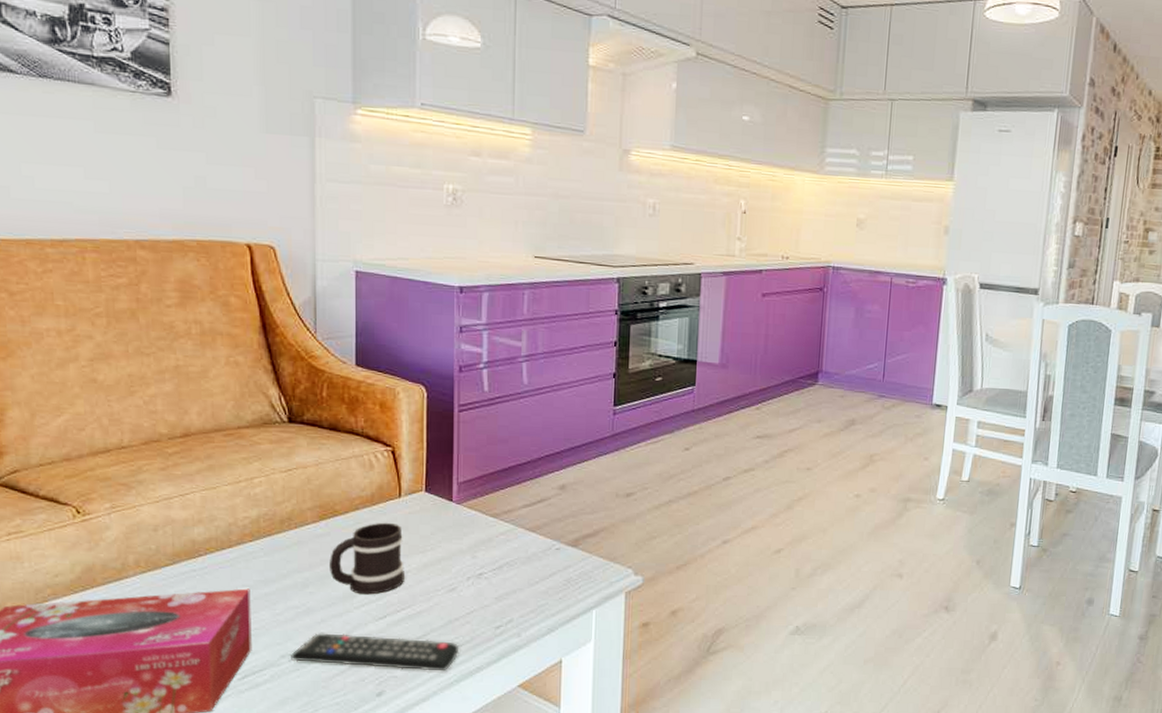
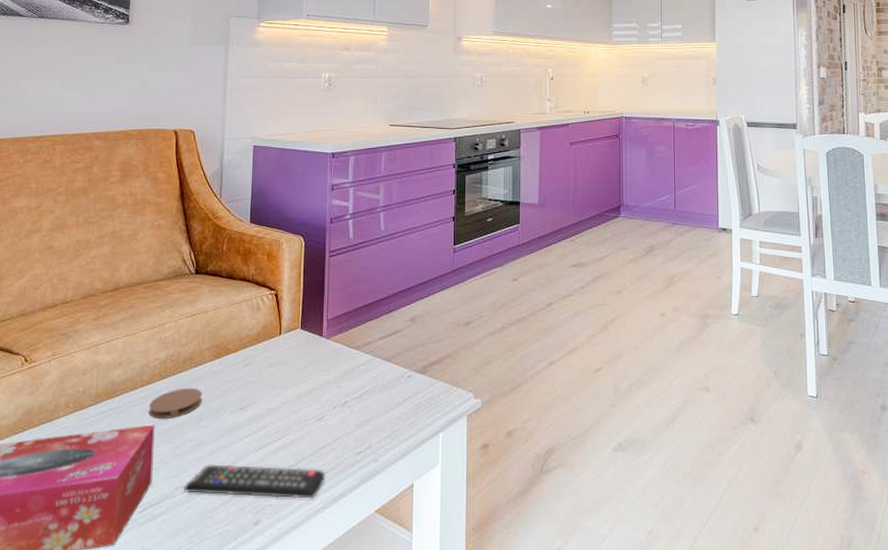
coaster: none [241,550,307,583] -> present [149,388,203,418]
mug: present [328,522,404,595] -> none [220,358,282,426]

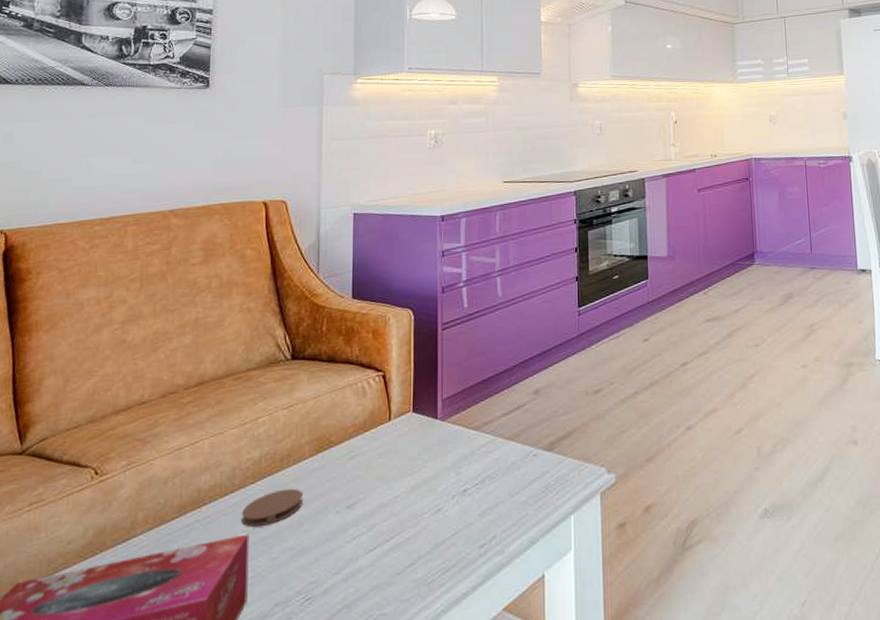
remote control: present [183,464,325,499] -> none [283,567,446,610]

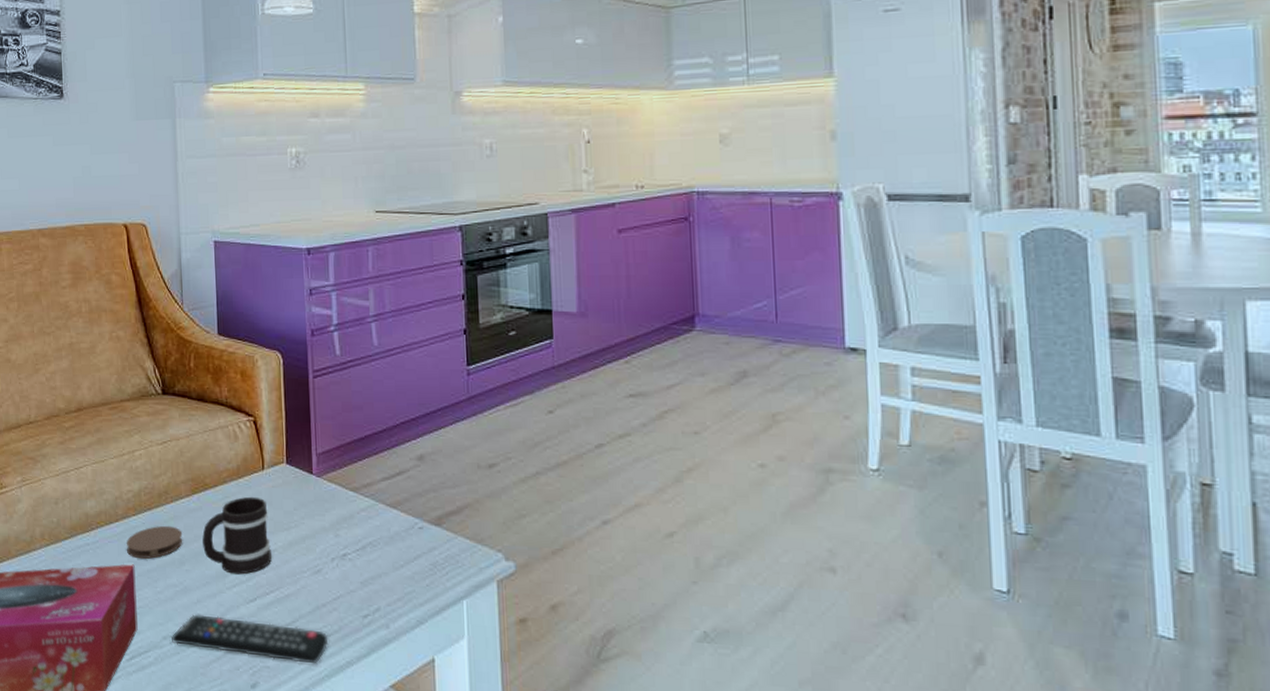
remote control: none [283,567,446,610] -> present [170,614,329,664]
mug: none [323,447,393,527] -> present [201,496,272,575]

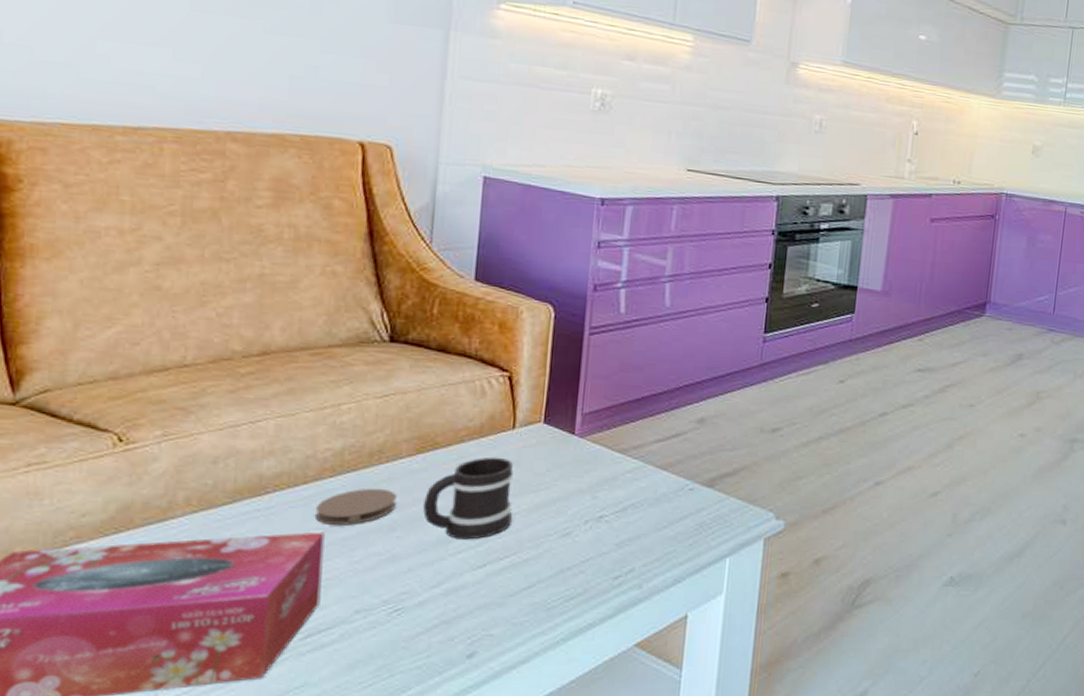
remote control: present [170,614,329,664] -> none [365,584,569,629]

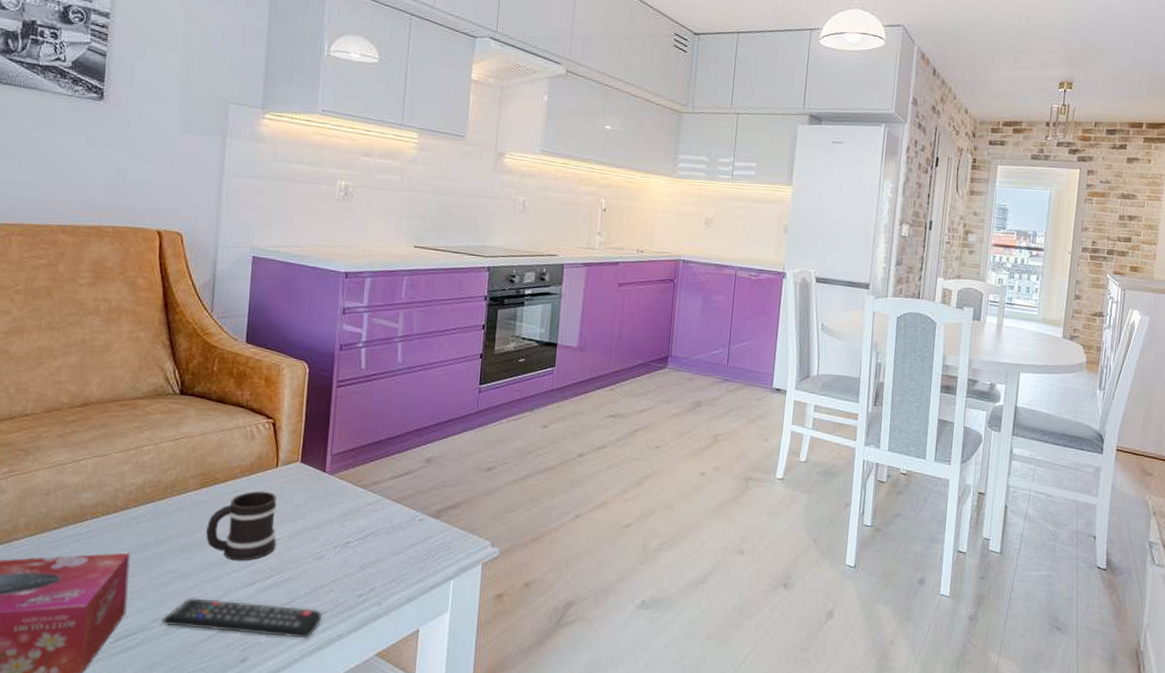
coaster: present [316,488,398,525] -> none [123,516,186,548]
remote control: none [365,584,569,629] -> present [161,598,322,639]

